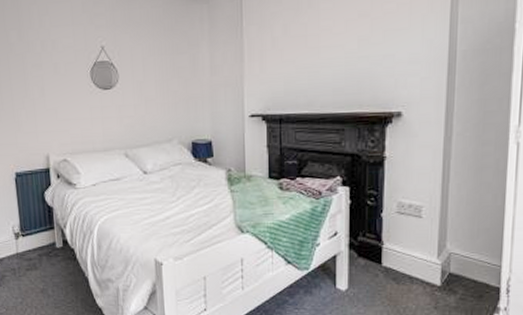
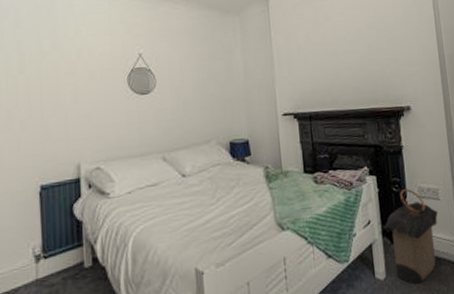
laundry hamper: none [351,202,418,299] -> present [383,188,439,284]

